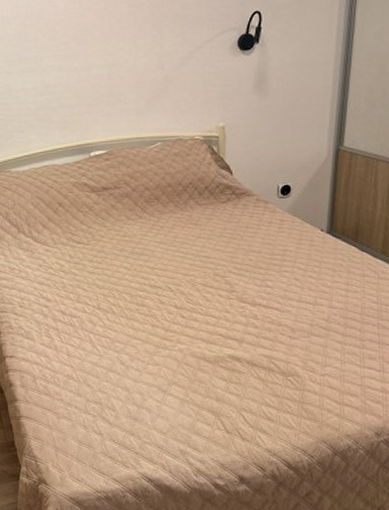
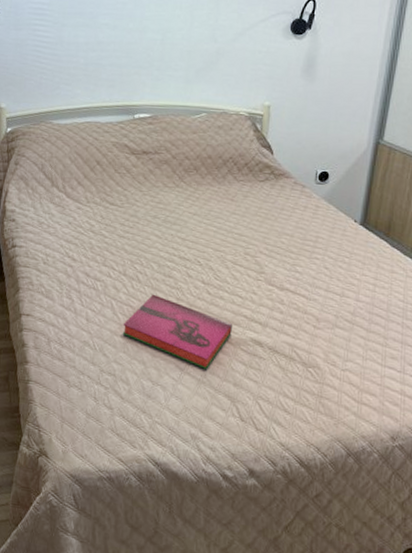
hardback book: none [103,323,209,388] -> present [122,294,232,369]

